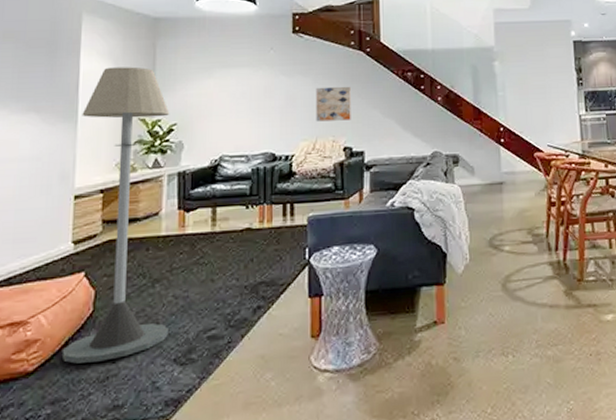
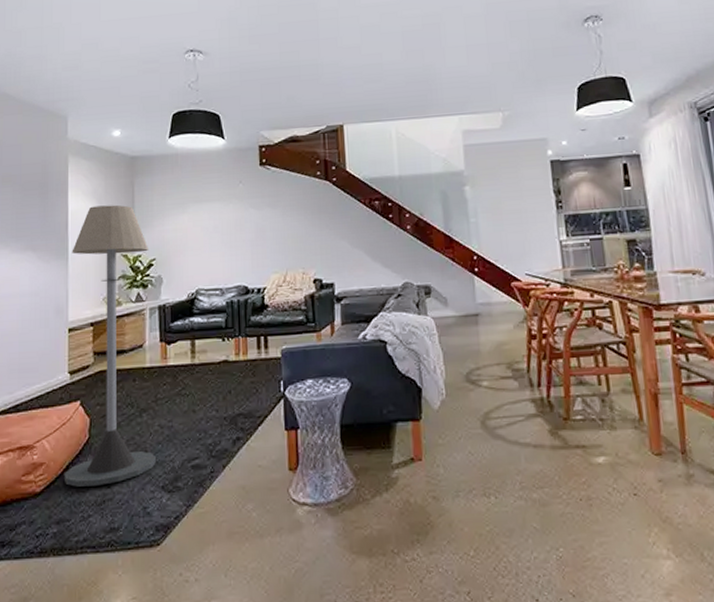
wall art: present [315,86,351,122] -> none [284,217,320,254]

